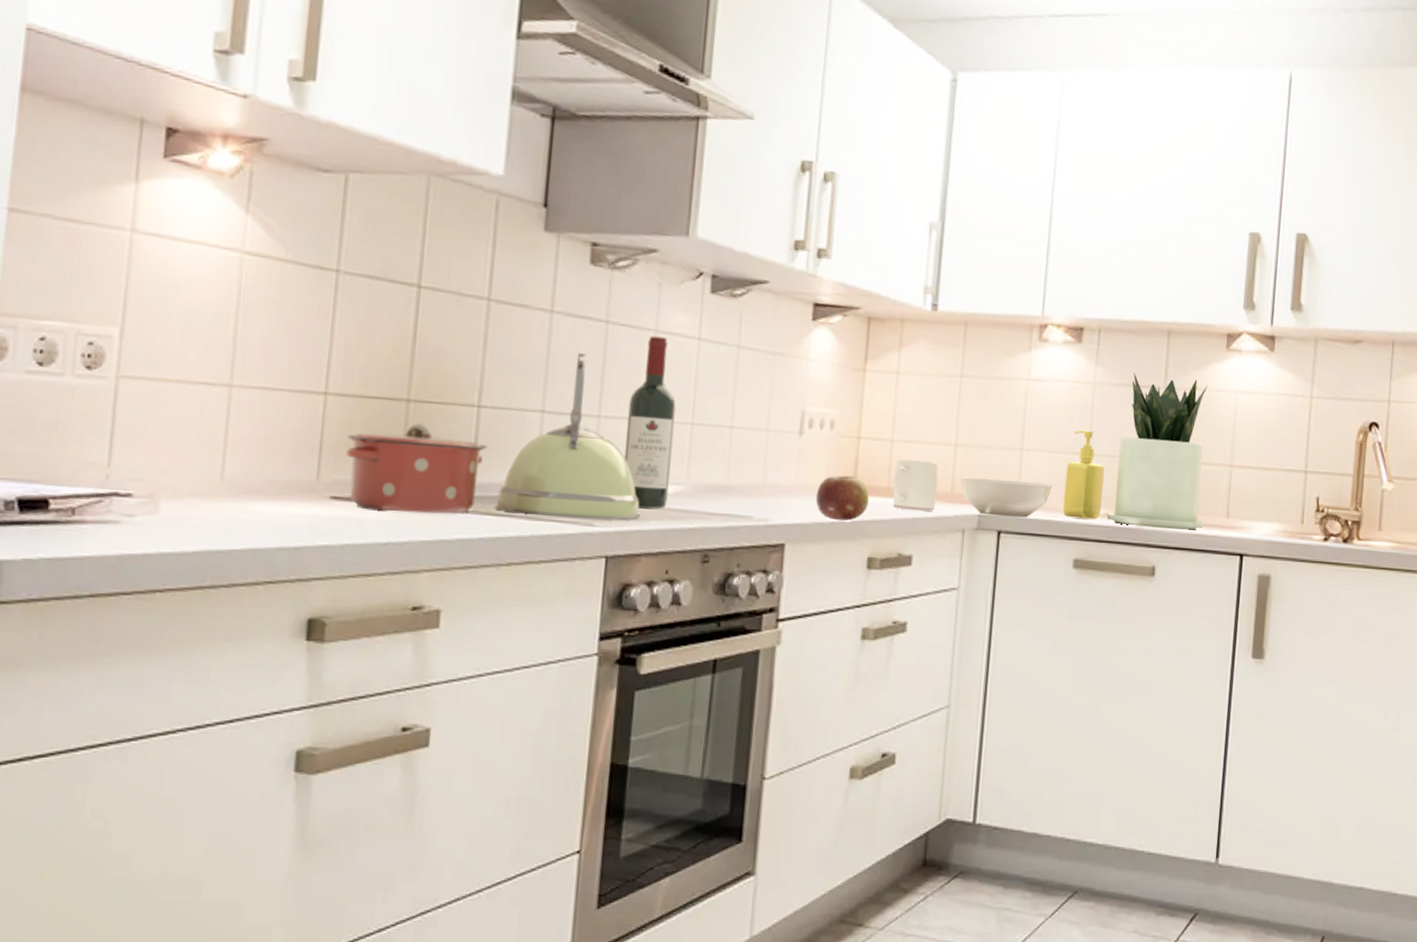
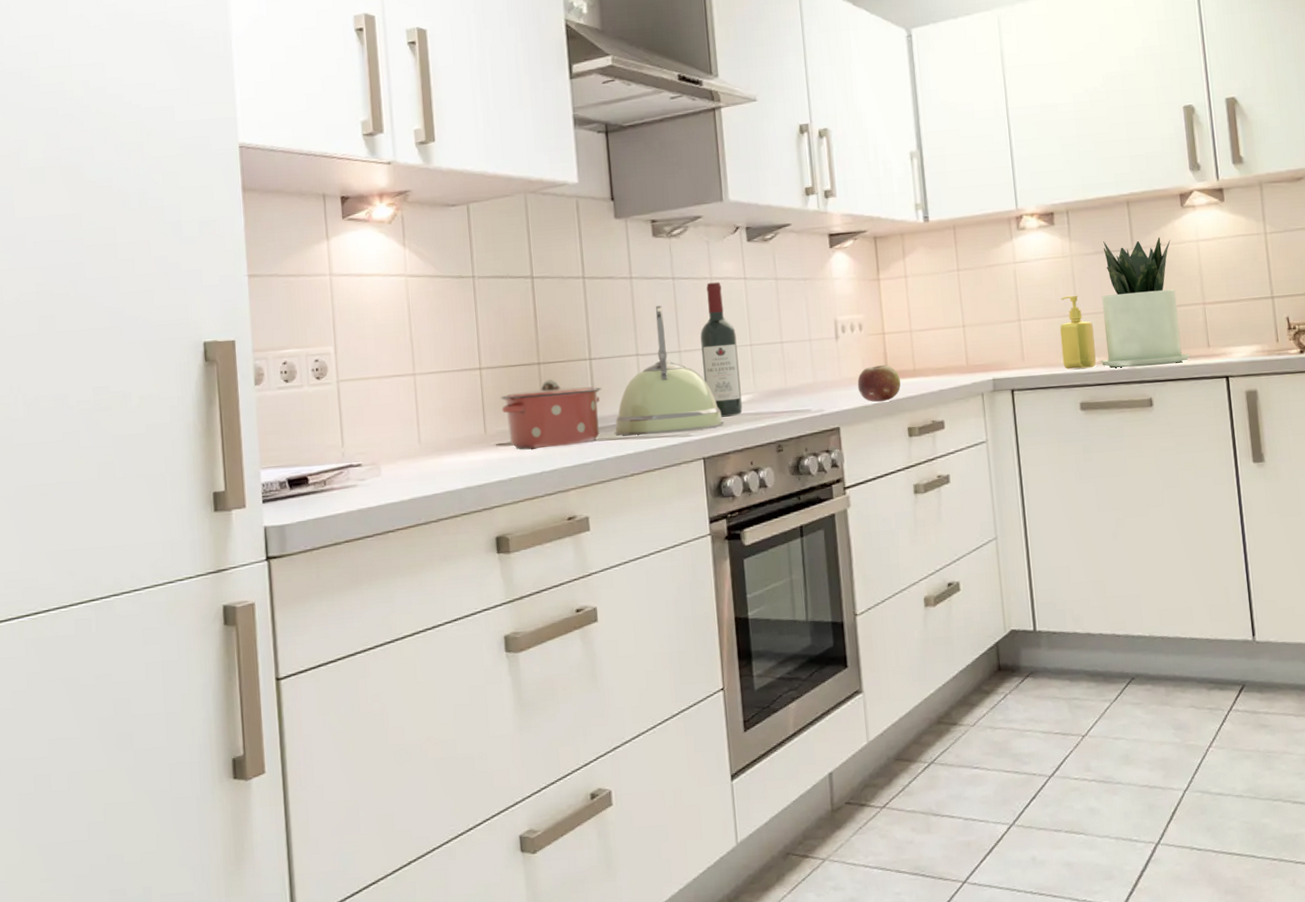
mug: present [892,459,939,512] -> none [917,343,956,385]
bowl: present [960,476,1052,518] -> none [972,345,1051,379]

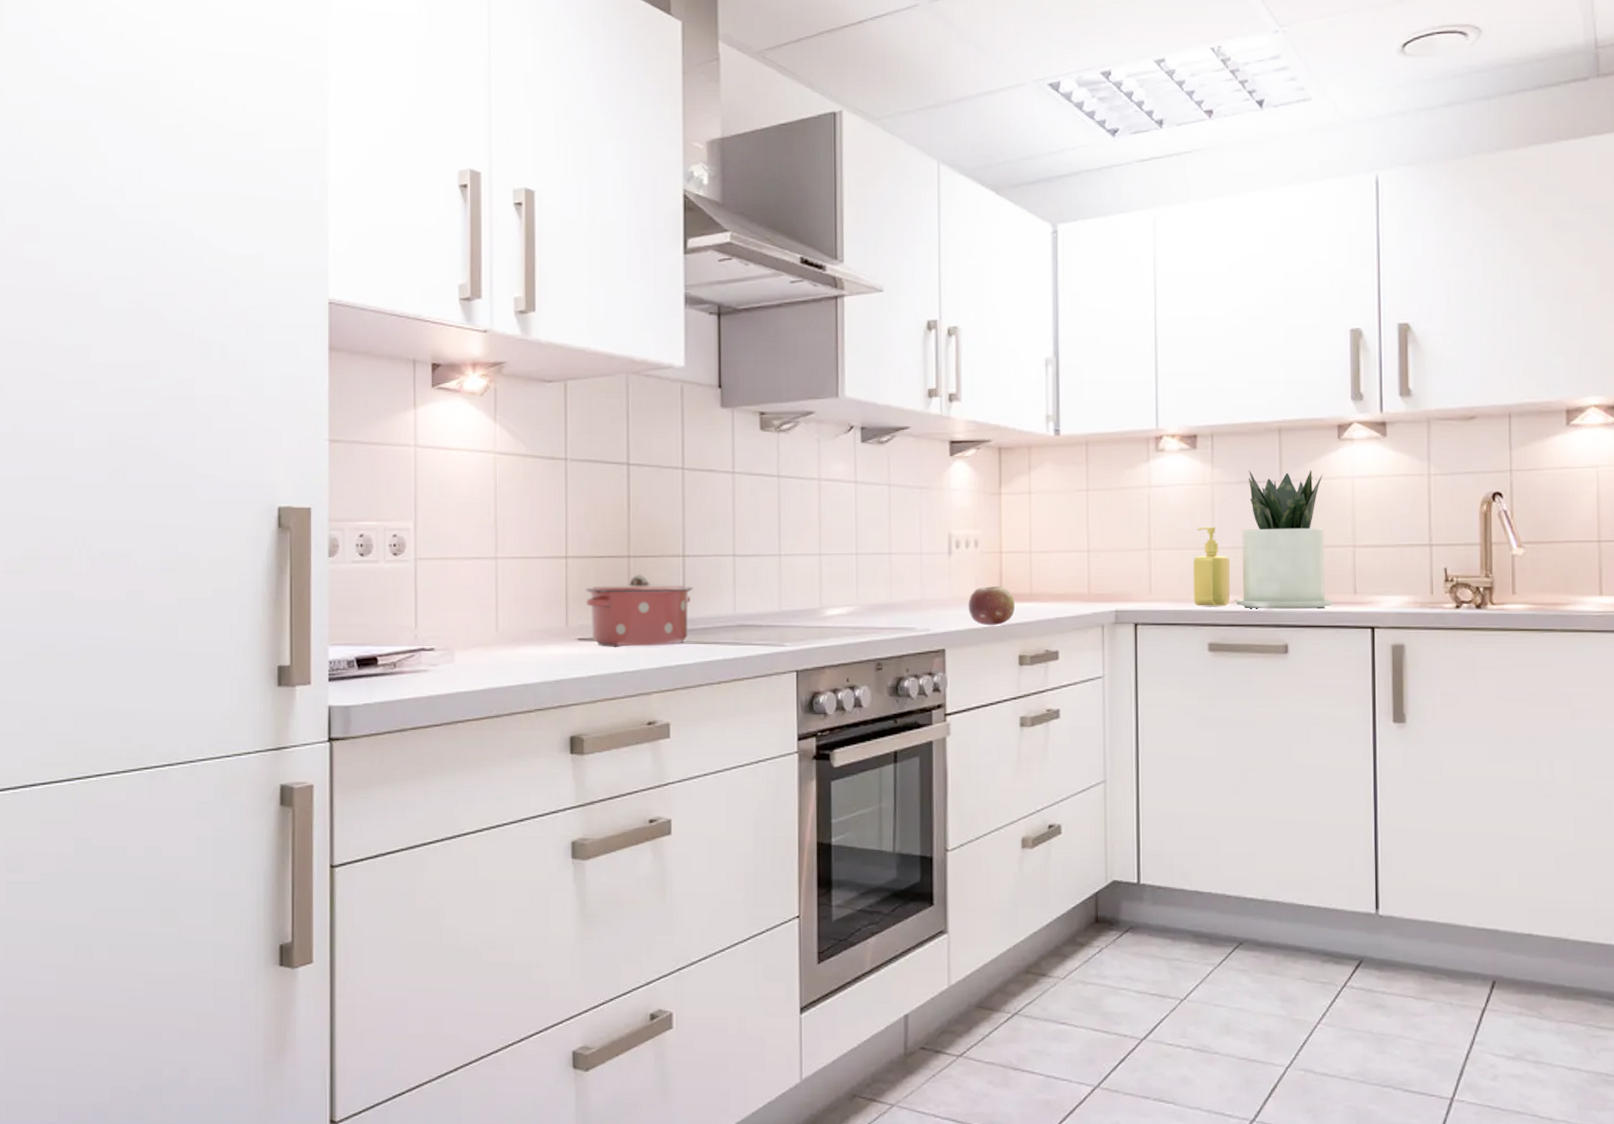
kettle: present [614,305,724,436] -> none [703,503,821,642]
wine bottle: present [700,282,743,417] -> none [803,484,842,629]

